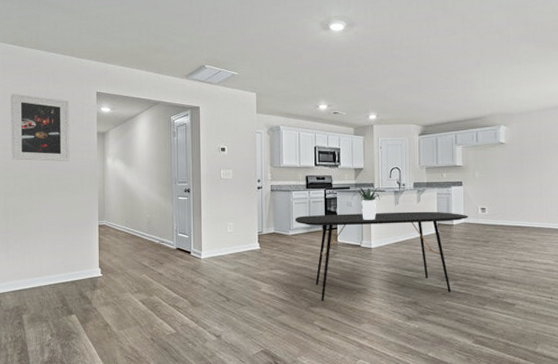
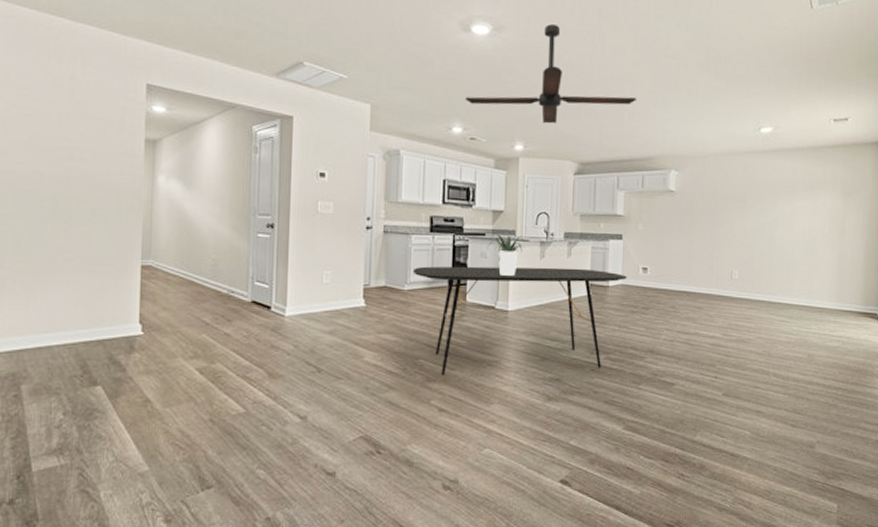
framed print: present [11,93,70,162] -> none [13,75,106,177]
ceiling fan: none [328,17,467,96] -> present [465,24,636,124]

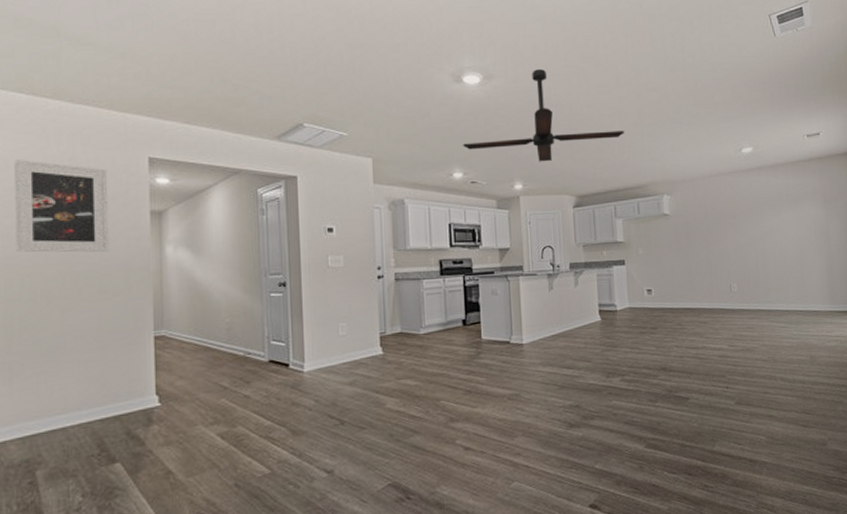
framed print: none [13,75,106,177] -> present [15,160,110,253]
dining table: present [412,266,627,376] -> none [426,295,633,415]
potted plant: present [487,234,525,276] -> none [496,271,534,311]

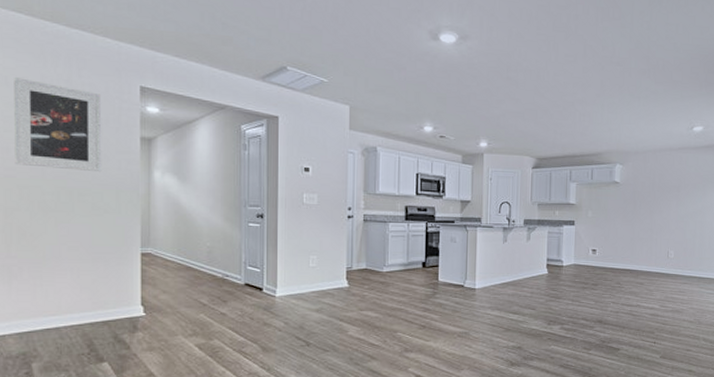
ceiling fan: present [463,69,624,162] -> none [435,34,586,124]

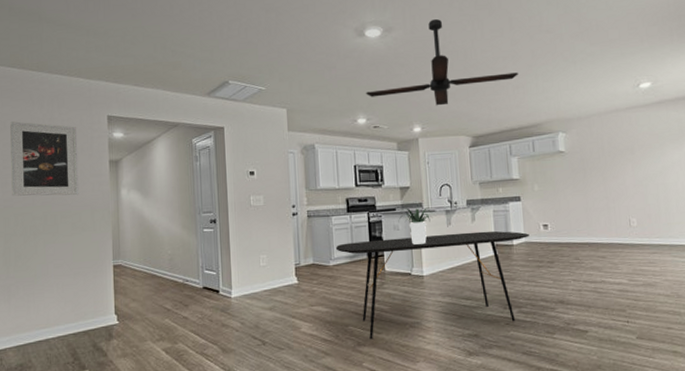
dining table: none [390,250,579,347] -> present [335,230,529,340]
ceiling fan: none [435,34,586,124] -> present [366,19,518,106]
potted plant: none [456,221,490,258] -> present [398,207,433,245]

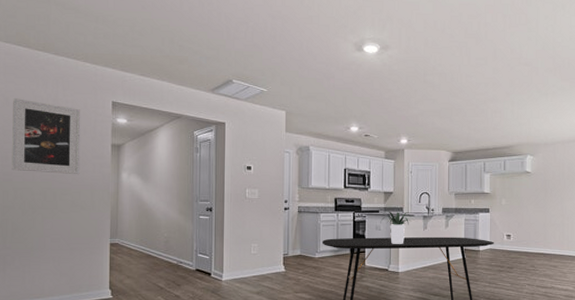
ceiling fan: present [366,19,518,106] -> none [360,43,497,122]

